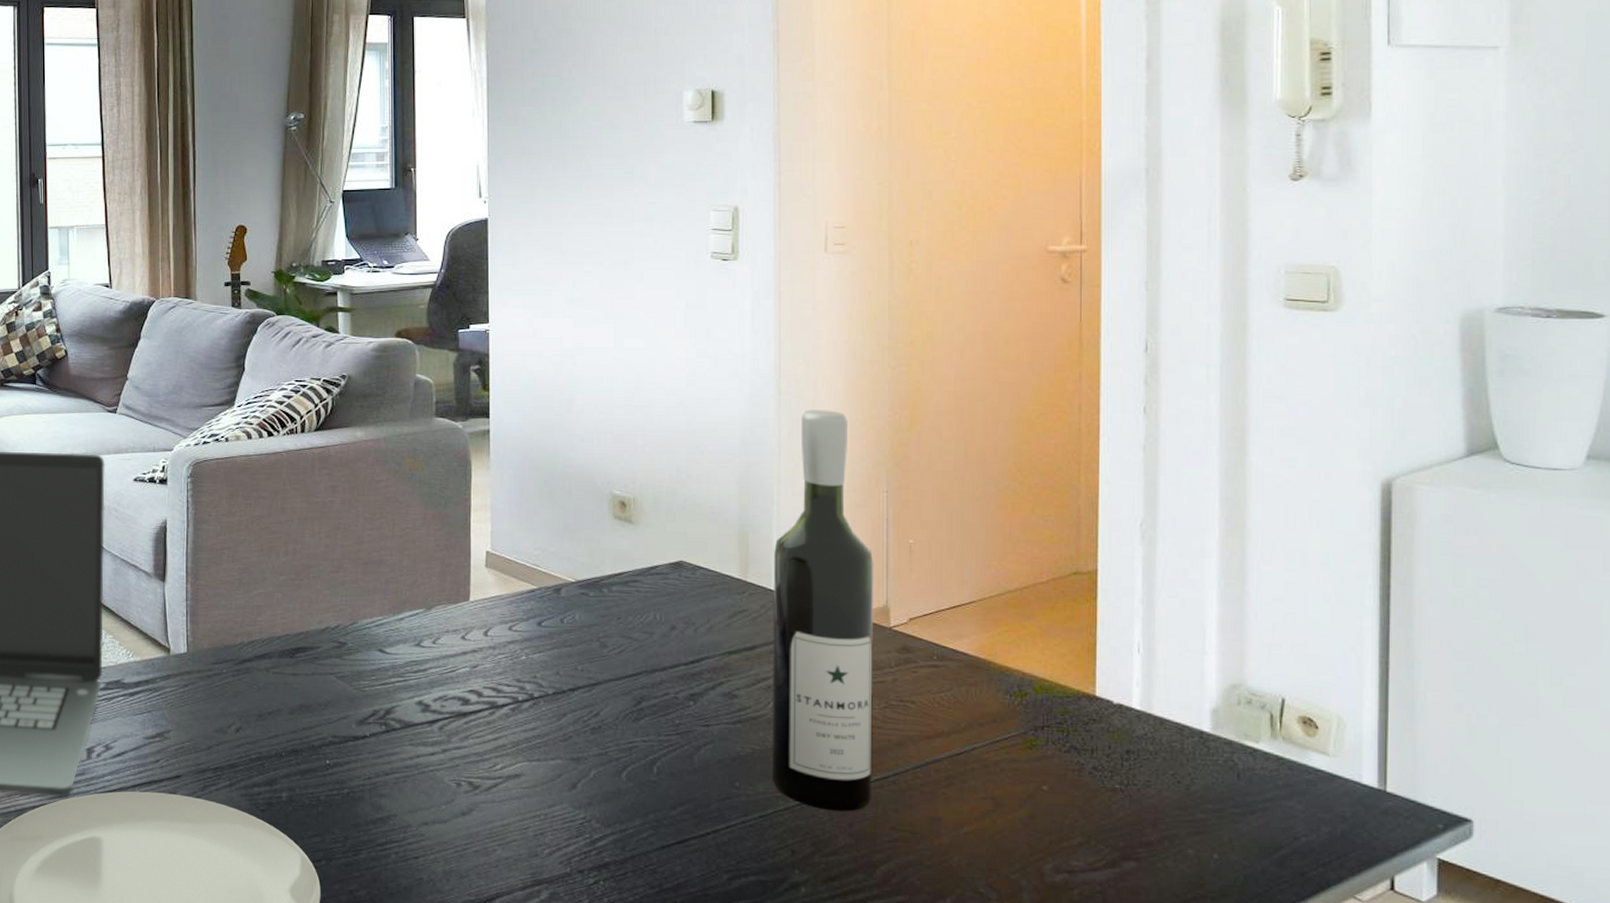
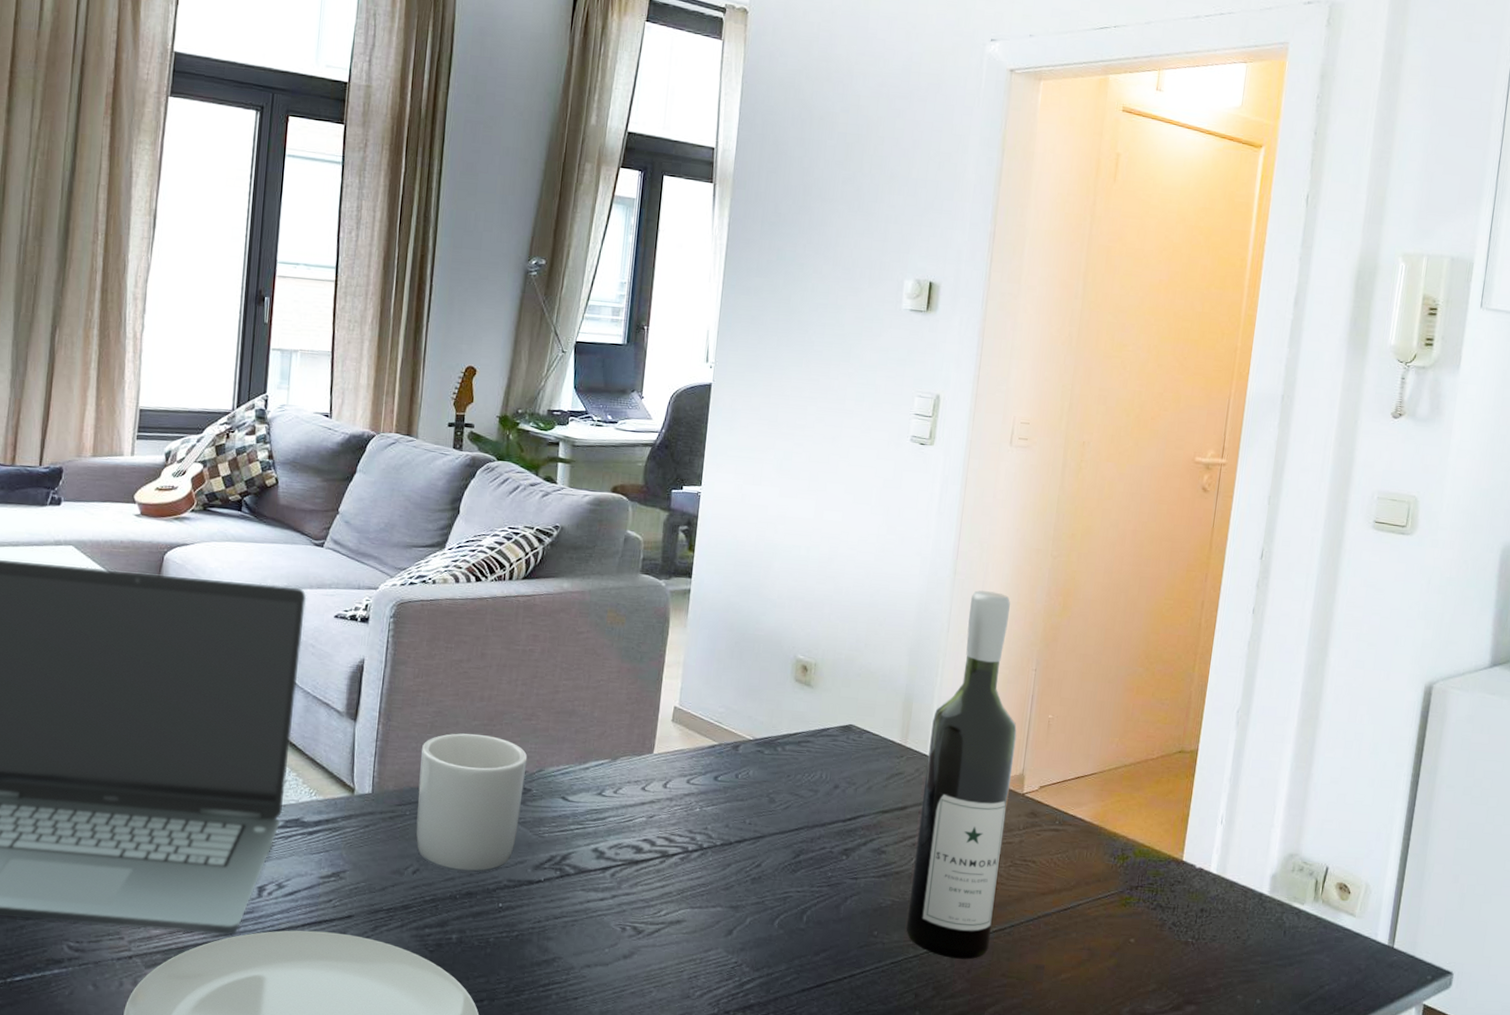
mug: none [231,588,339,730] -> present [415,733,528,873]

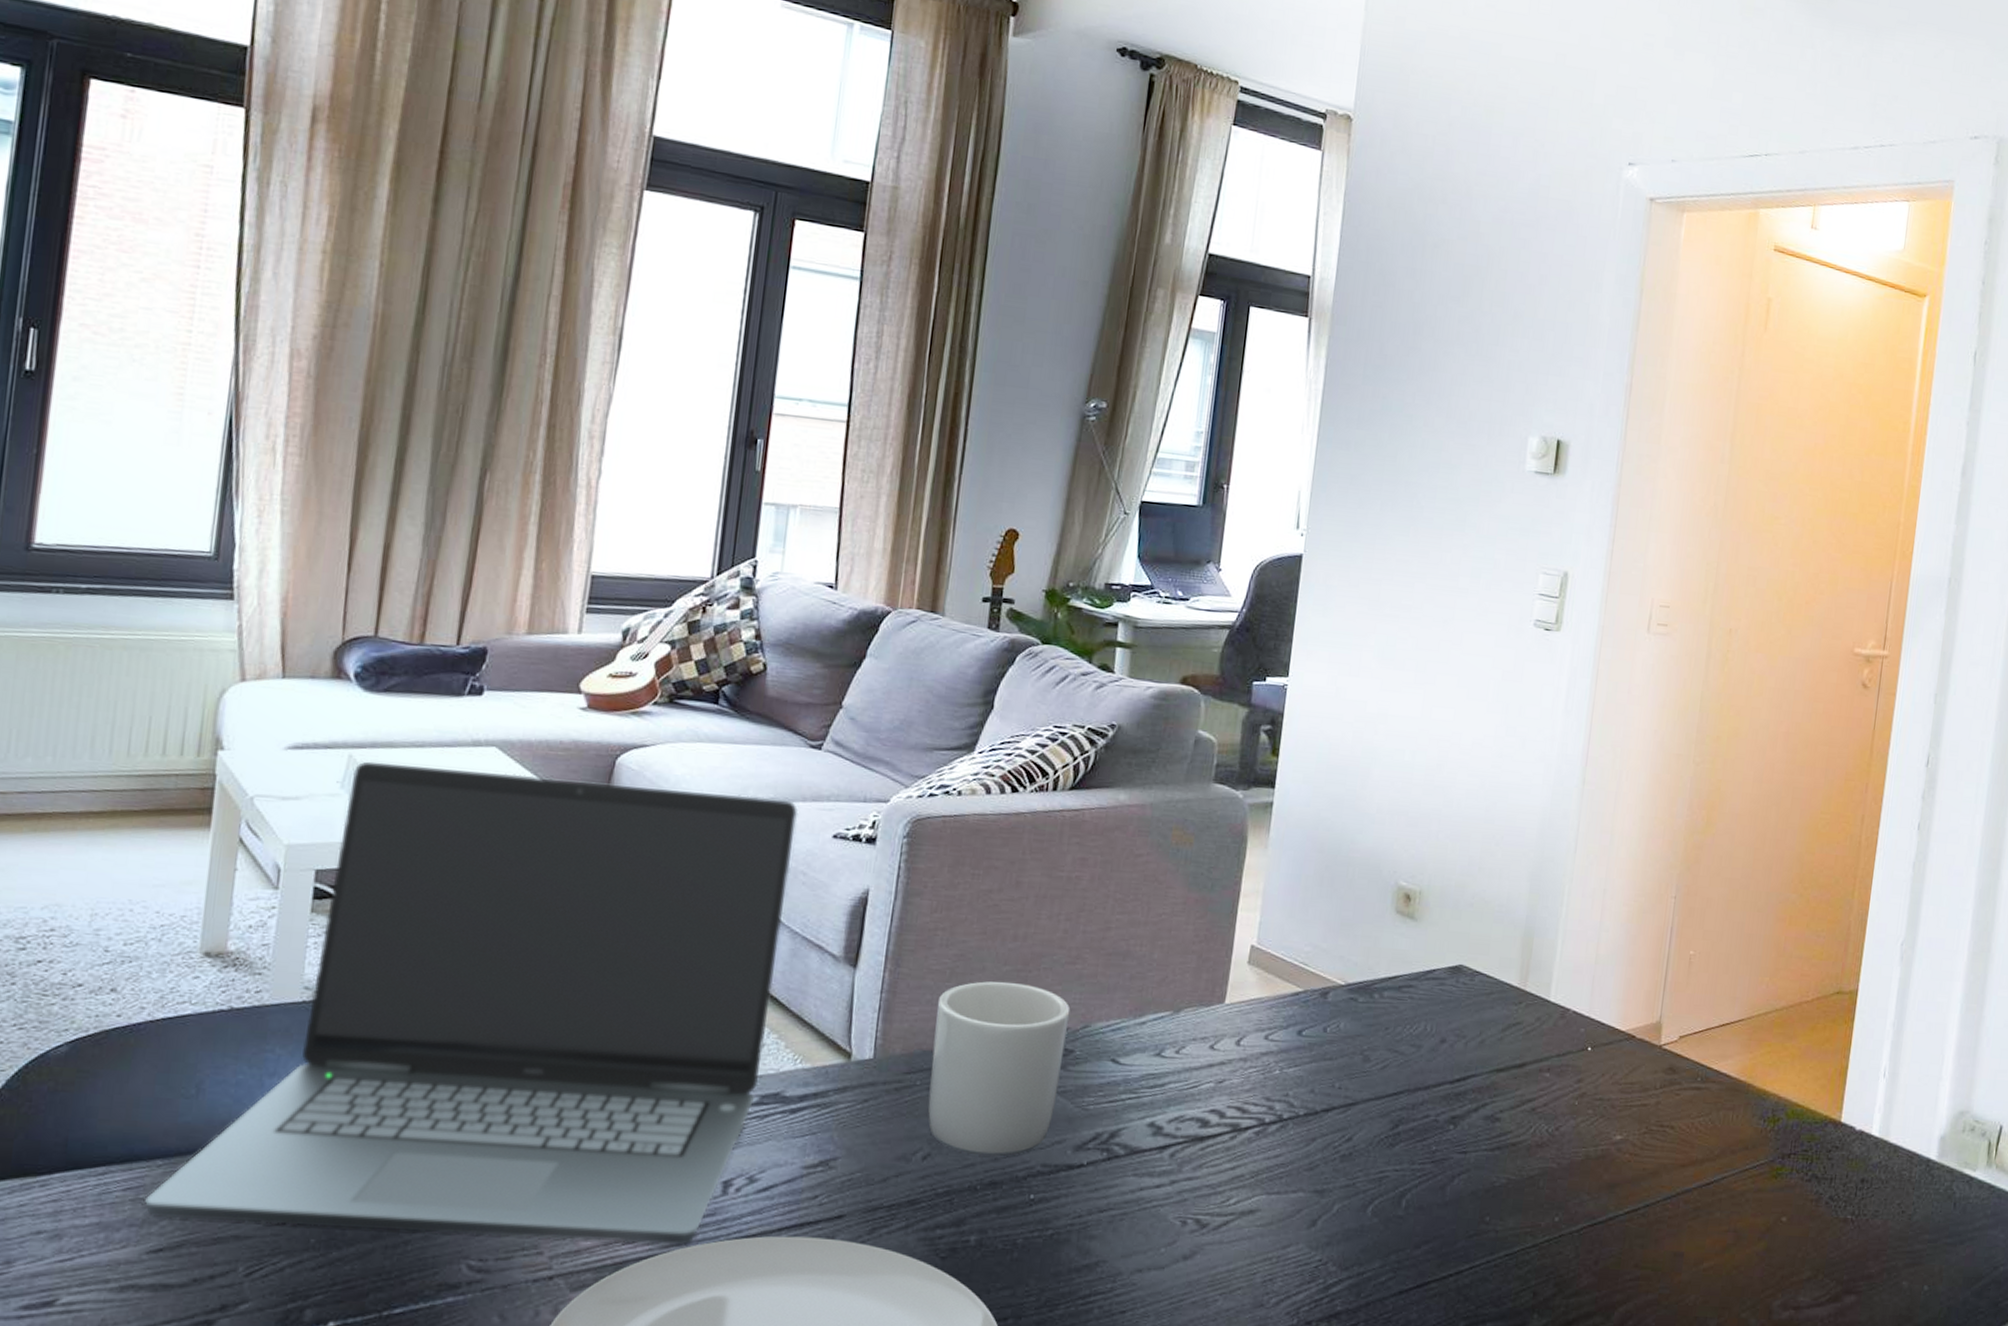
bottle: present [906,590,1017,960] -> none [1523,803,1654,1248]

